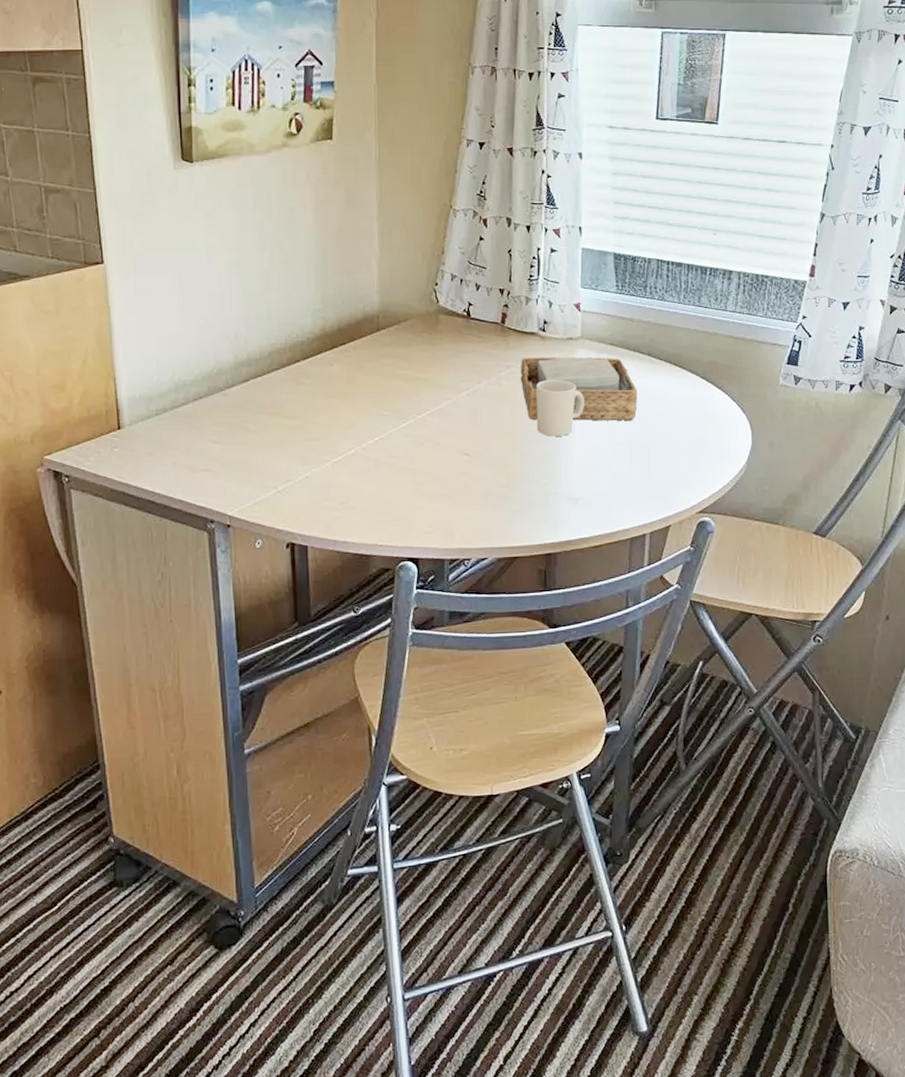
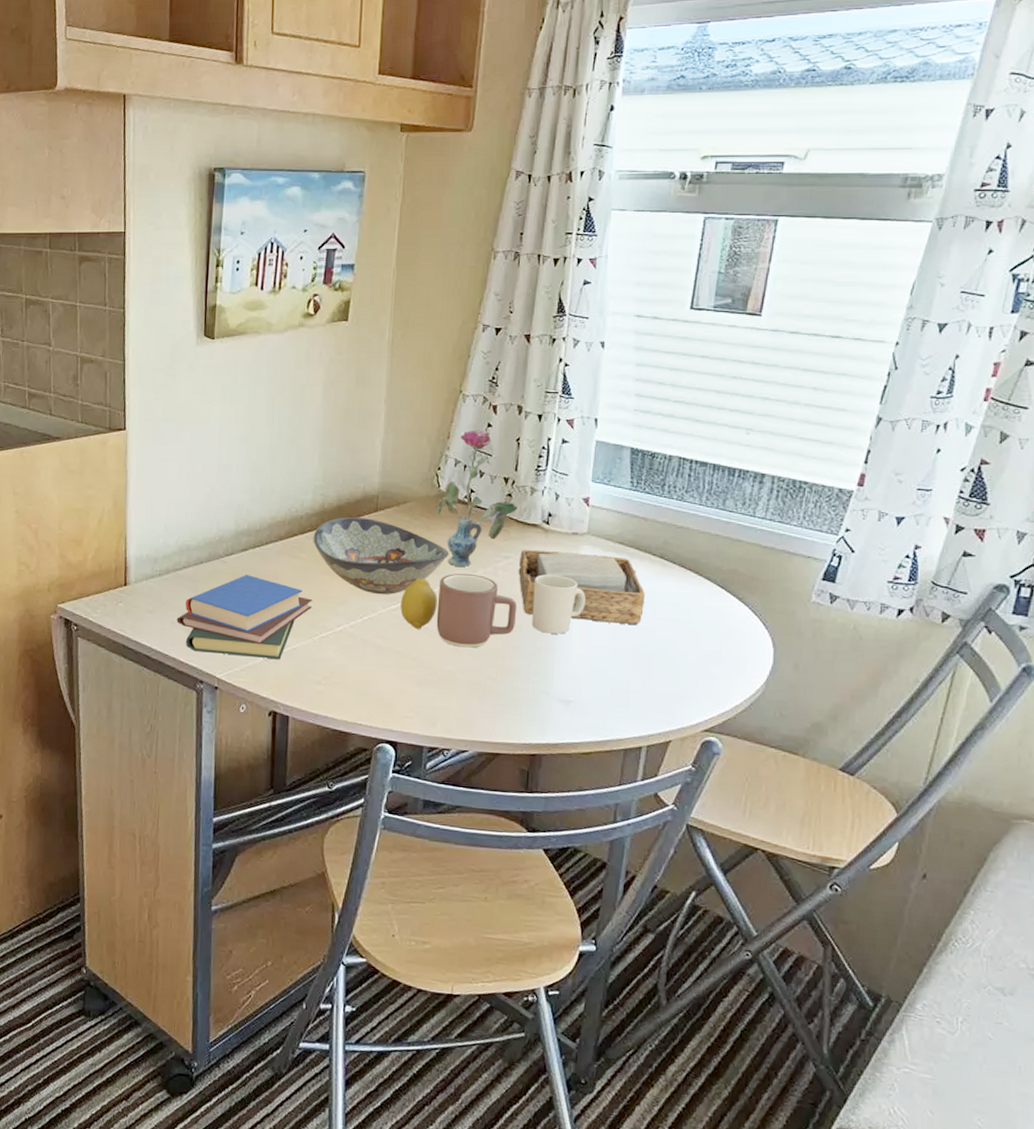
book: none [179,406,321,491] -> present [176,575,312,659]
decorative bowl: none [316,338,453,414] -> present [313,516,449,595]
fruit: none [410,394,446,445] -> present [400,578,437,629]
vase: none [438,242,514,379] -> present [437,428,517,567]
mug: none [446,385,523,458] -> present [436,573,518,648]

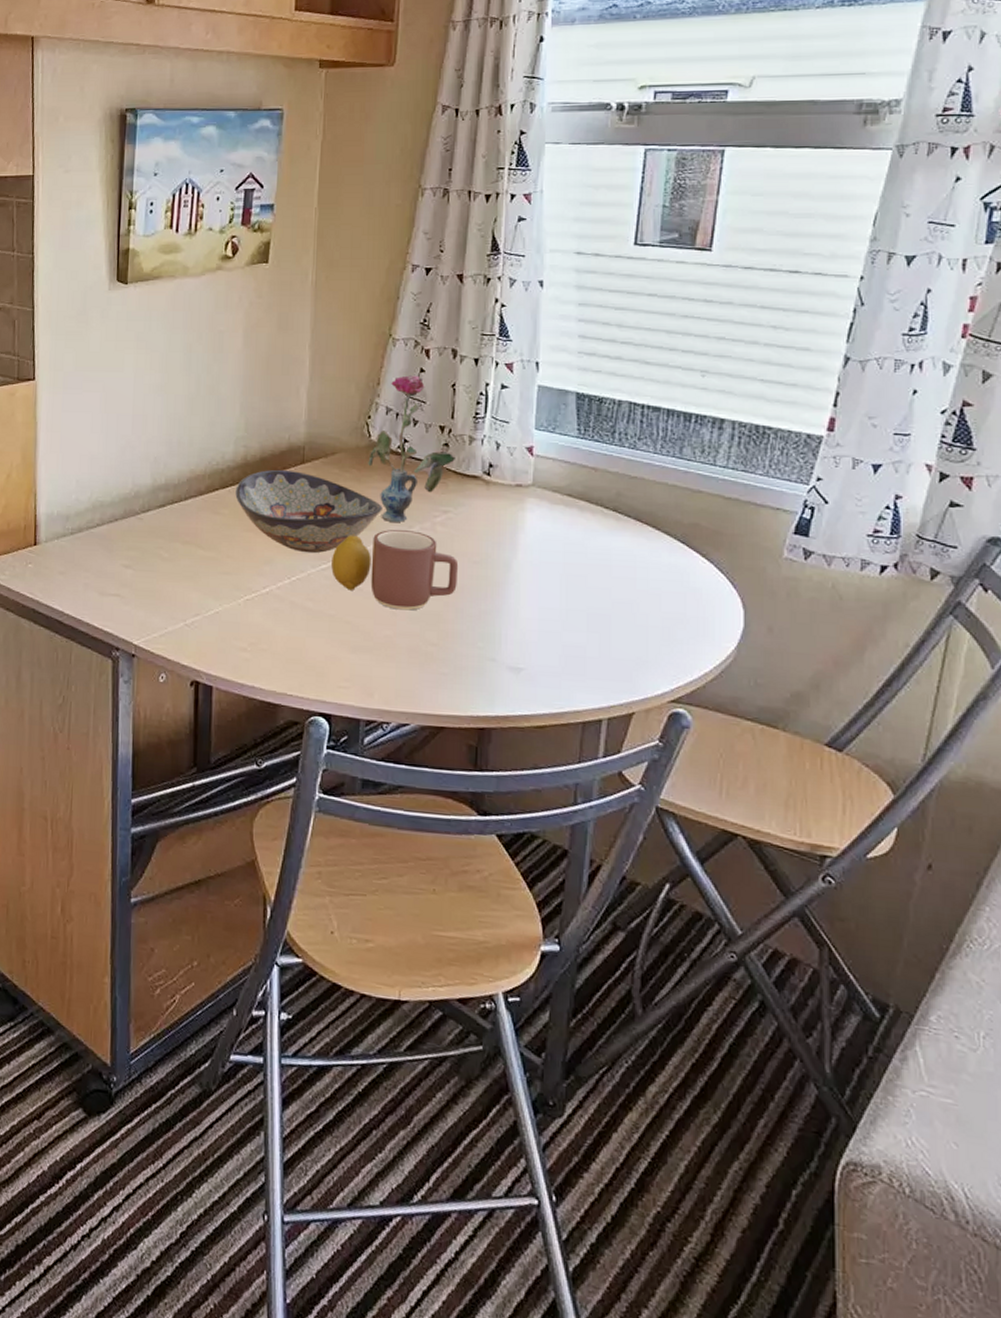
book: present [176,575,312,659] -> none [90,532,236,624]
napkin holder: present [518,549,645,626] -> none [458,502,598,585]
mug: present [531,574,586,634] -> none [475,530,533,595]

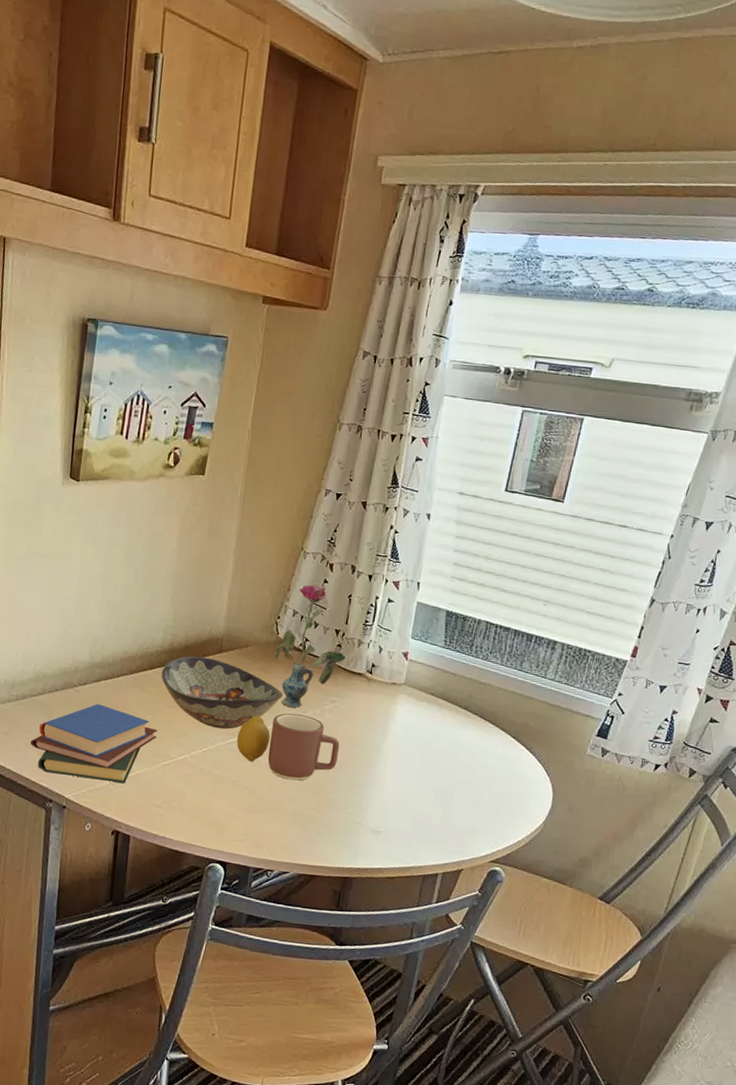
book: none [90,532,236,624] -> present [30,704,157,783]

